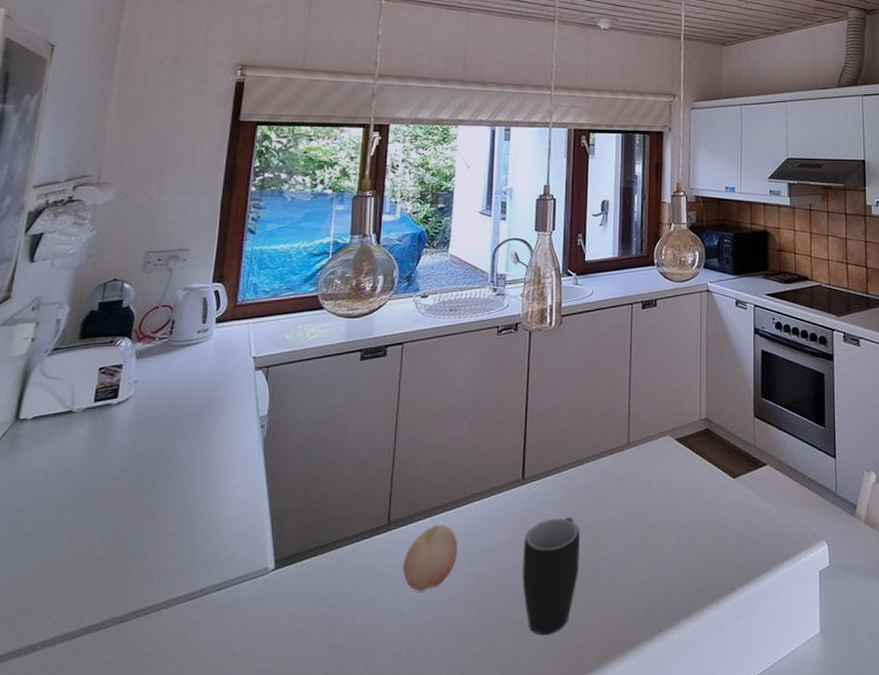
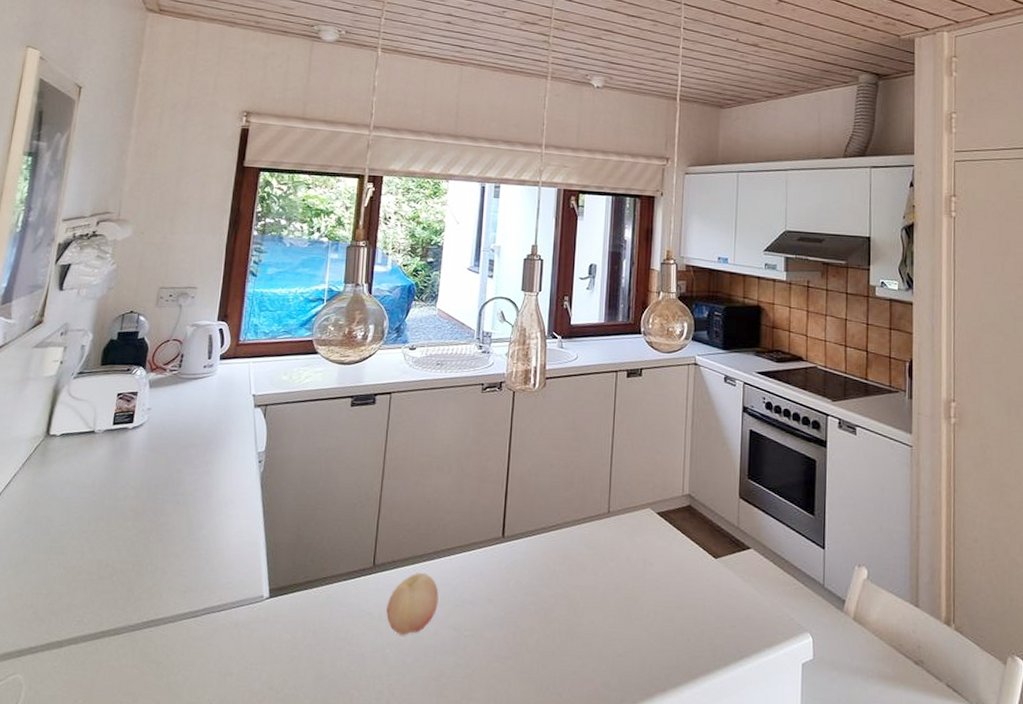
mug: present [522,518,580,636] -> none [499,579,557,693]

